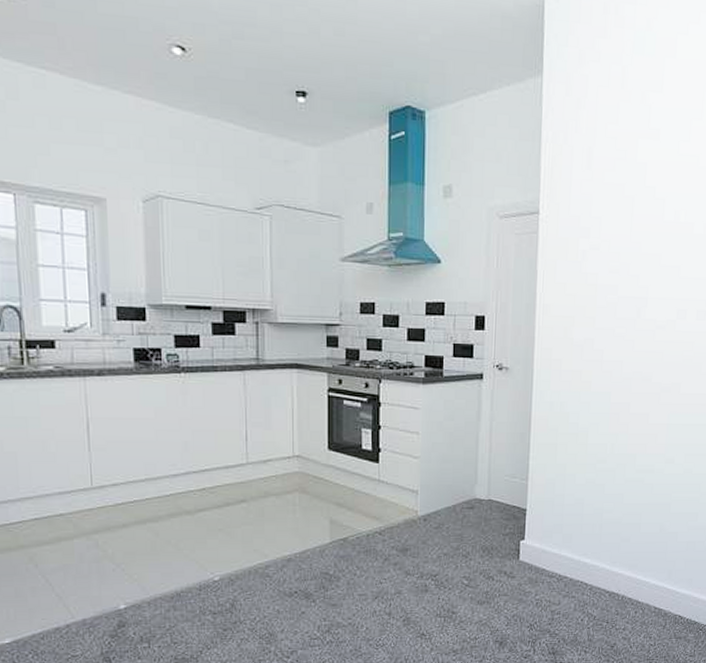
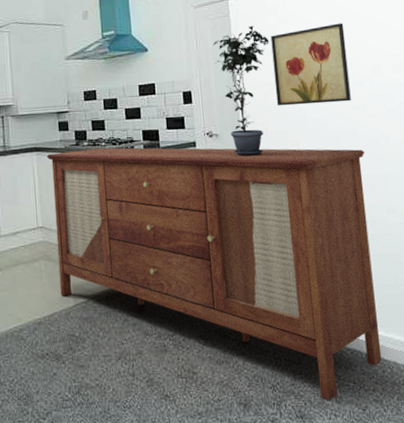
sideboard: none [309,371,655,638] -> present [46,147,382,400]
potted plant: none [515,248,578,395] -> present [212,26,270,156]
wall art: none [575,257,657,345] -> present [270,23,351,106]

